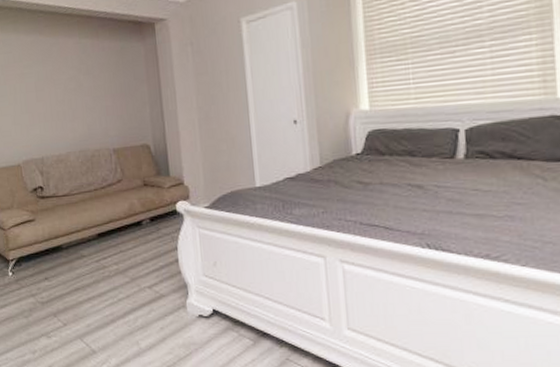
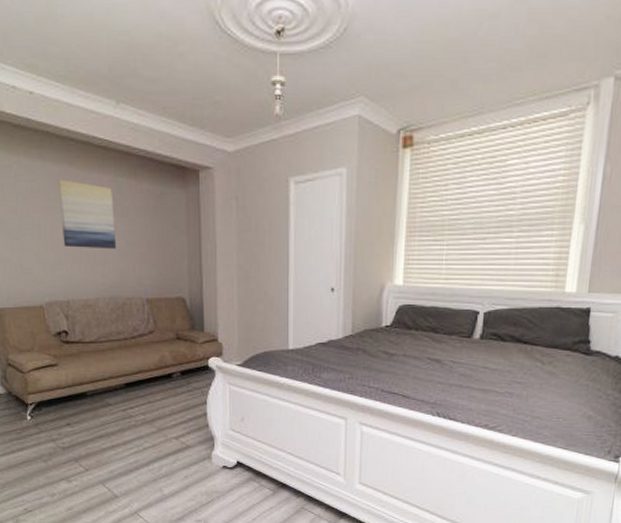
wall art: none [30,47,84,108] -> present [57,179,117,250]

